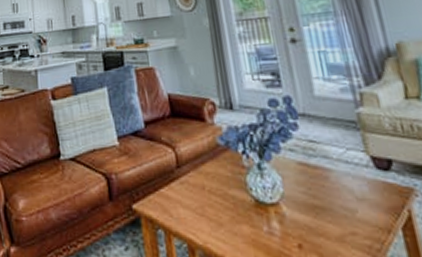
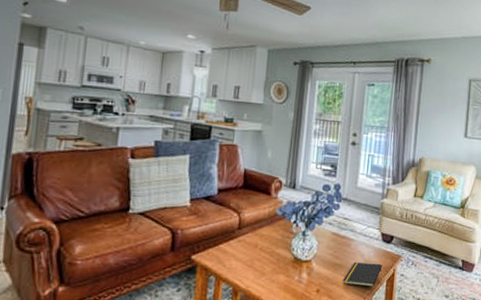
notepad: none [331,201,389,239] -> present [342,261,383,287]

